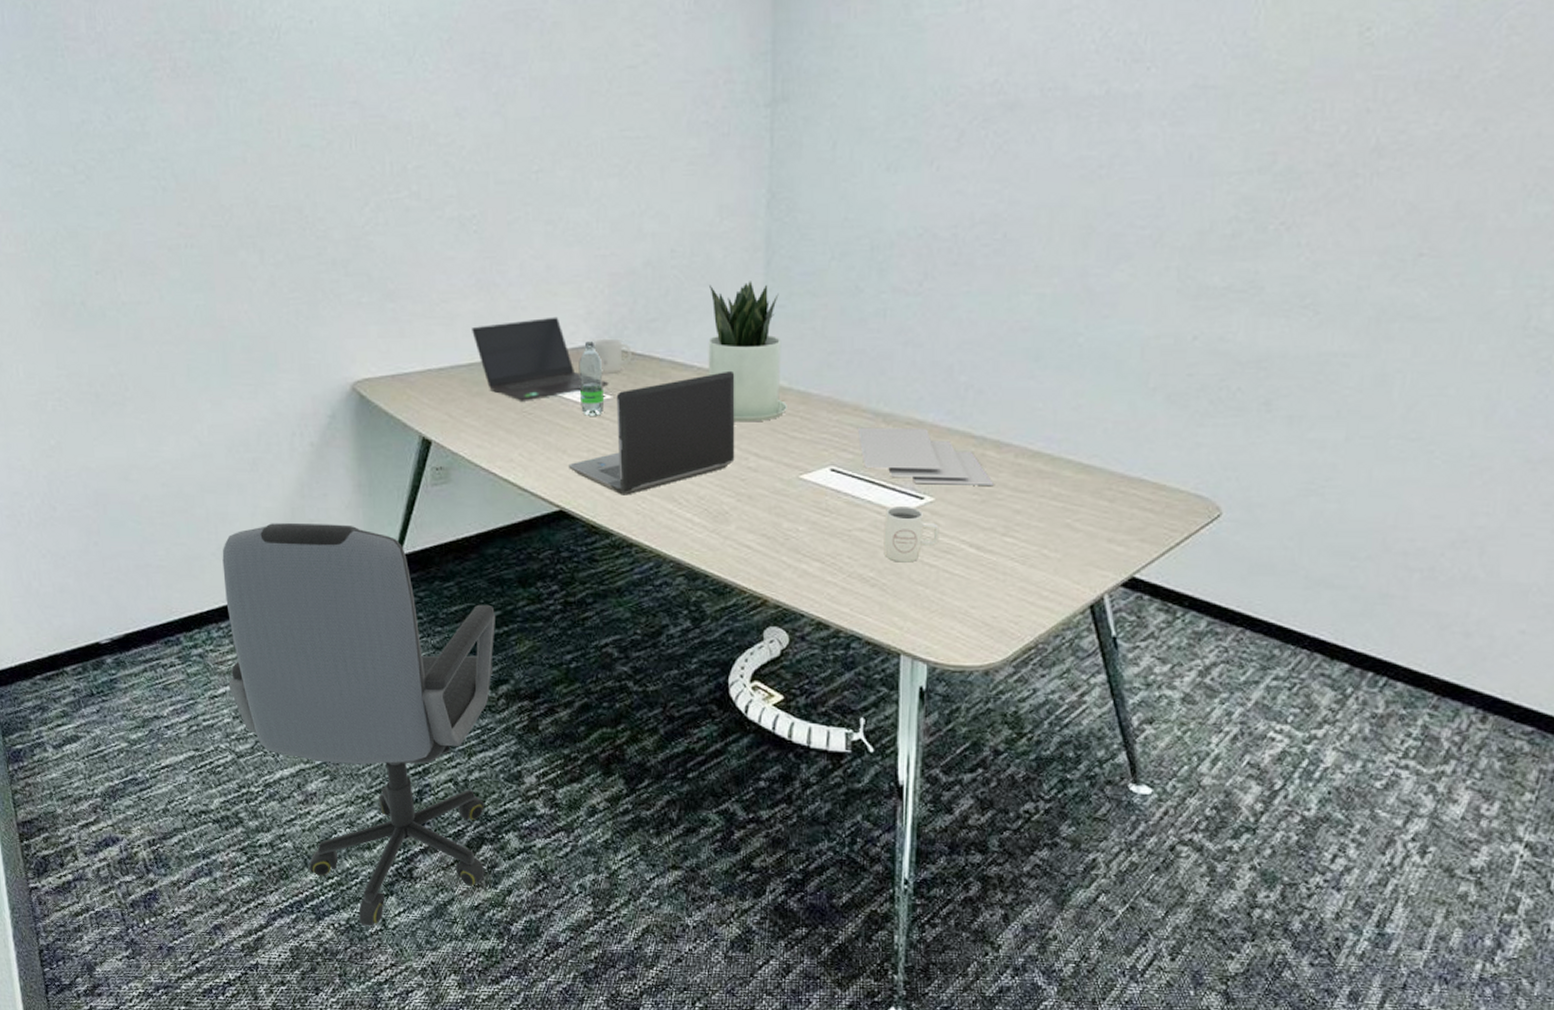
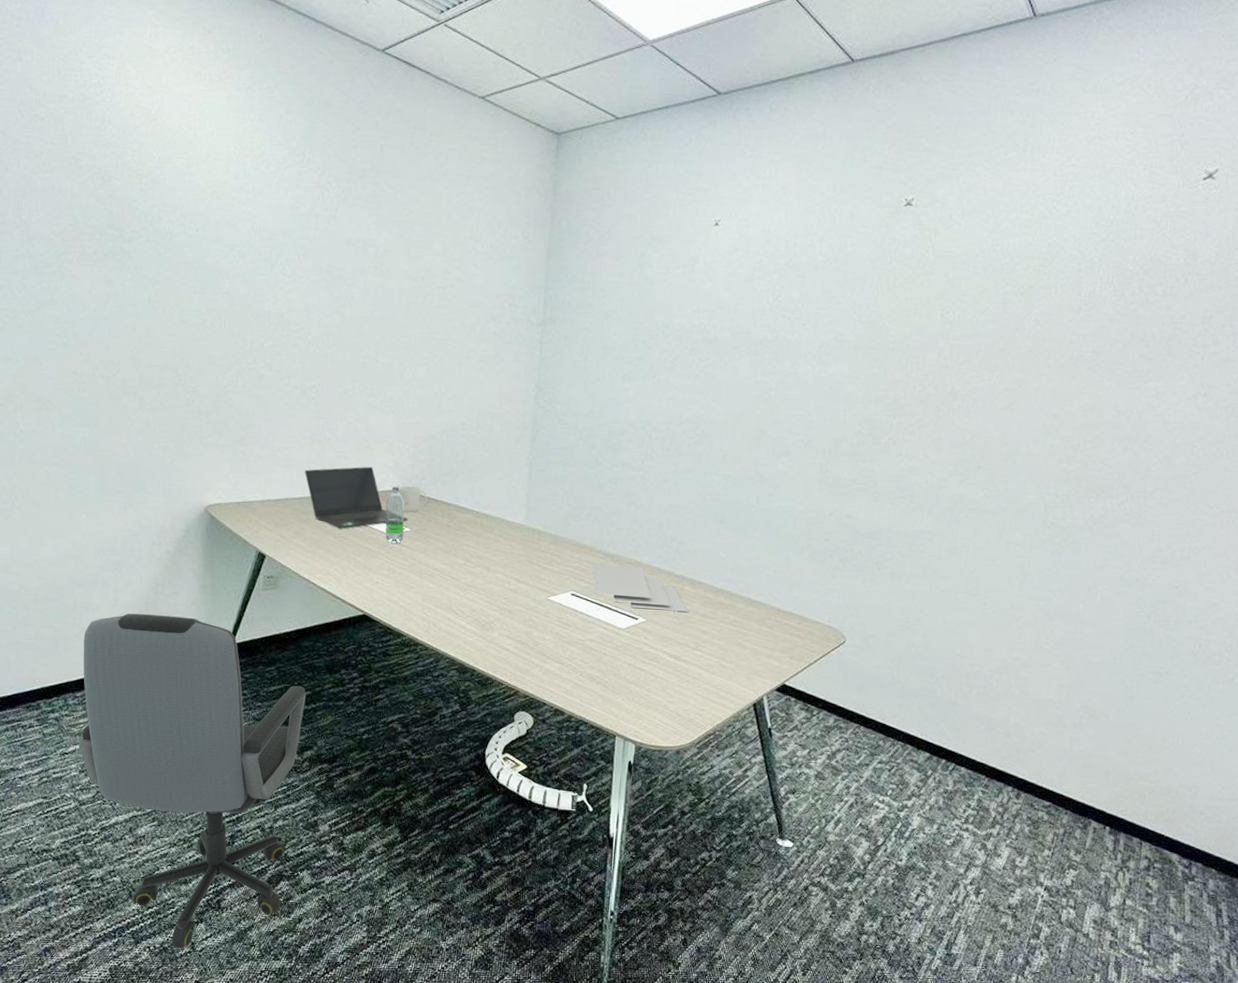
laptop computer: present [569,370,735,495] -> none [373,515,504,606]
planter: present [708,281,789,422] -> none [484,450,543,555]
mug: present [884,505,939,563] -> none [607,623,648,667]

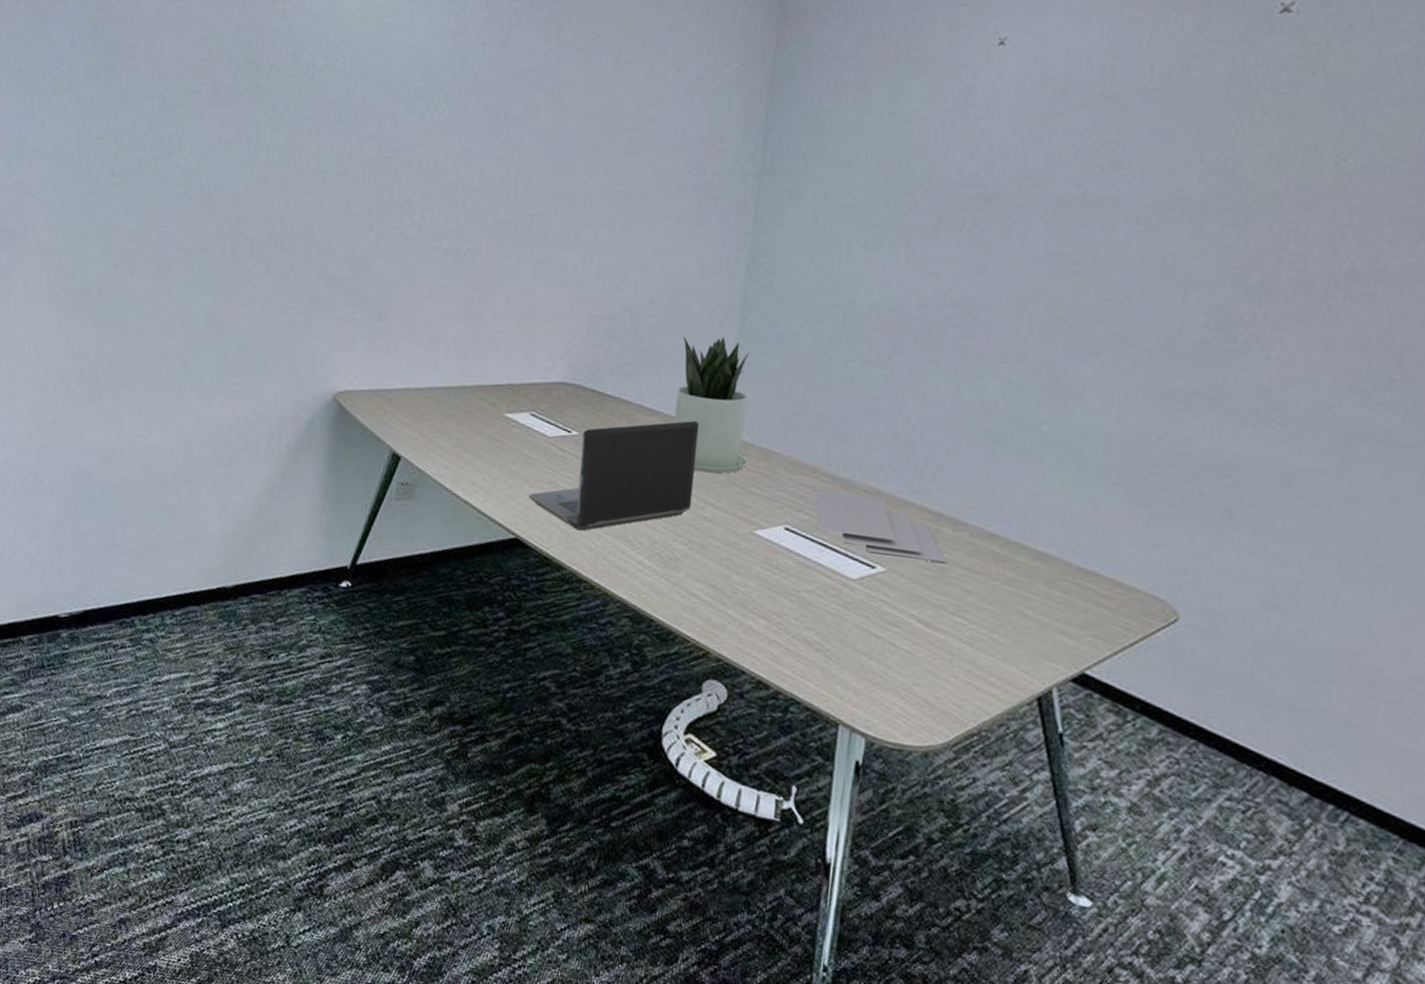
office chair: present [78,613,307,949] -> none [173,518,441,942]
laptop: present [305,466,409,529] -> none [453,351,577,429]
laptop computer: none [373,515,504,606] -> present [529,420,700,531]
bottle: present [385,487,405,544] -> none [547,378,574,450]
mug: present [398,485,428,512] -> none [566,376,603,411]
planter: none [484,450,543,555] -> present [673,336,750,473]

